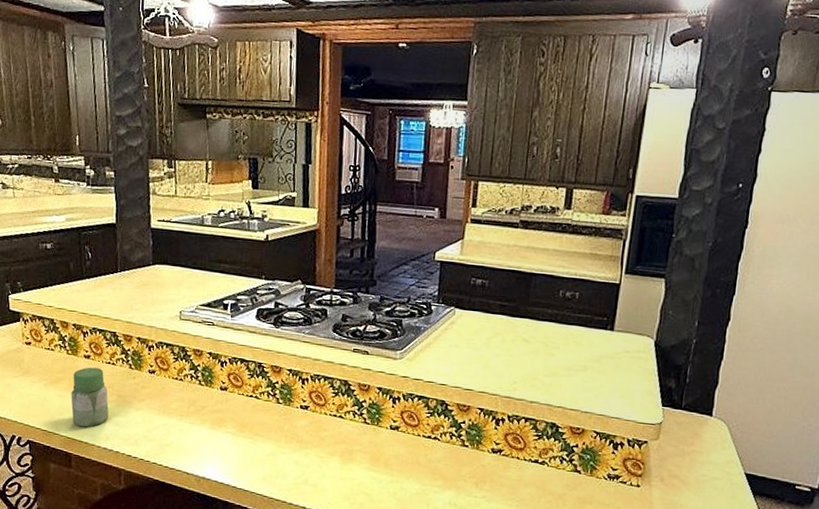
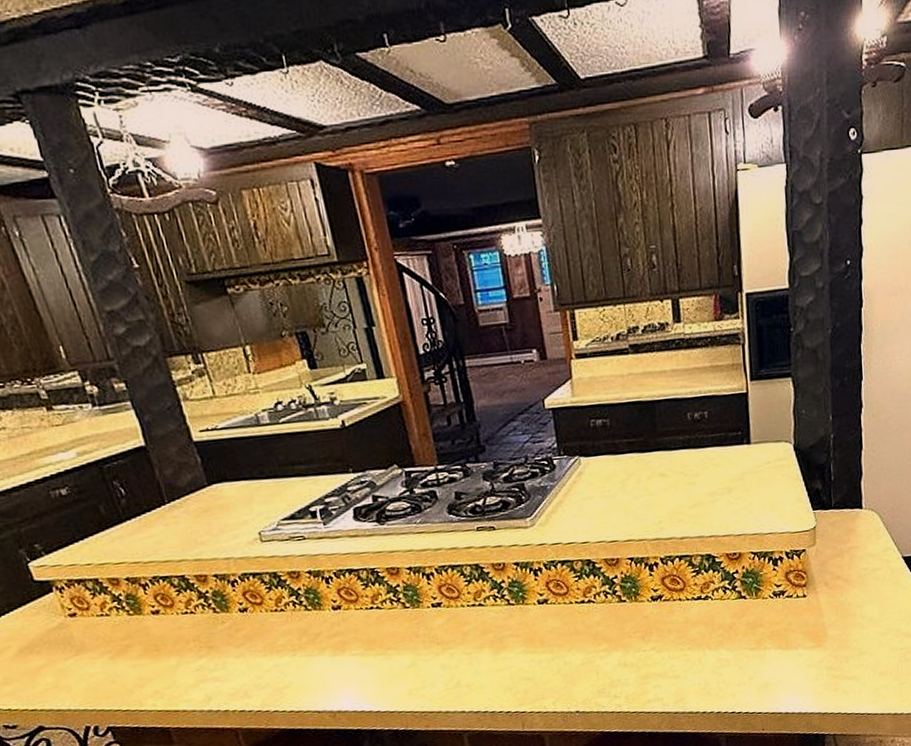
jar: present [71,367,109,428] -> none [143,621,204,695]

